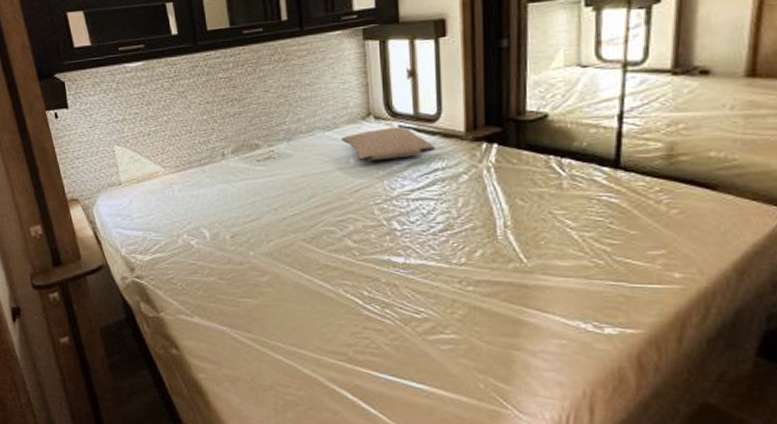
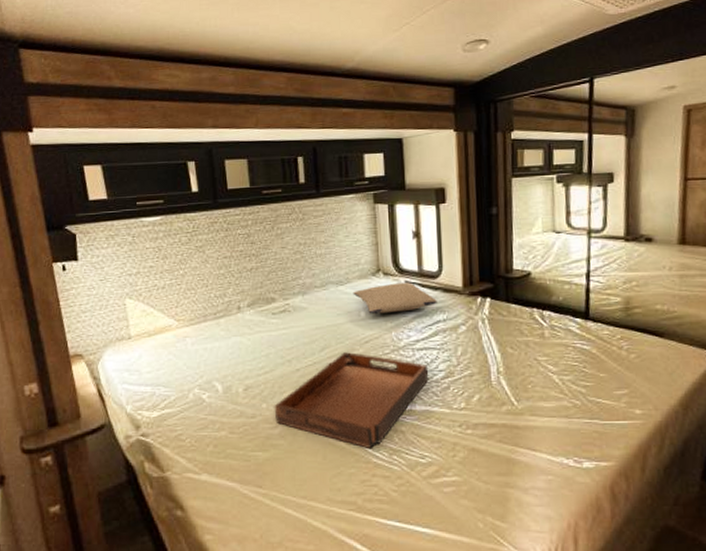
serving tray: none [261,201,425,301] -> present [274,352,429,448]

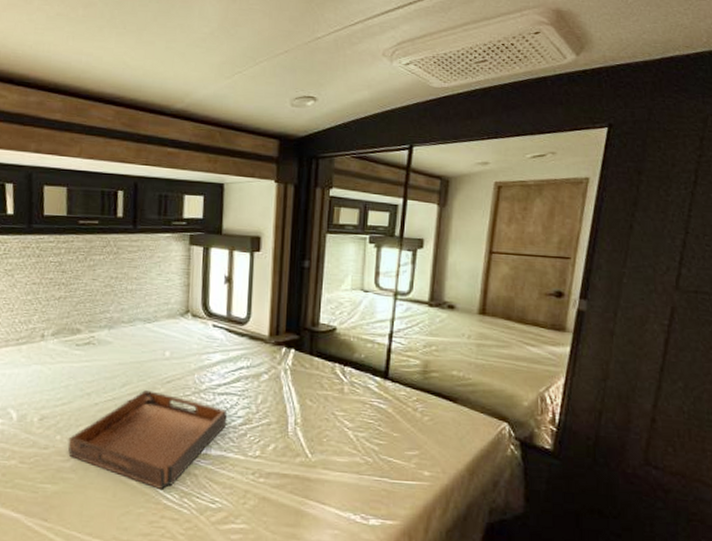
pillow: present [353,282,437,314] -> none [159,325,242,355]

